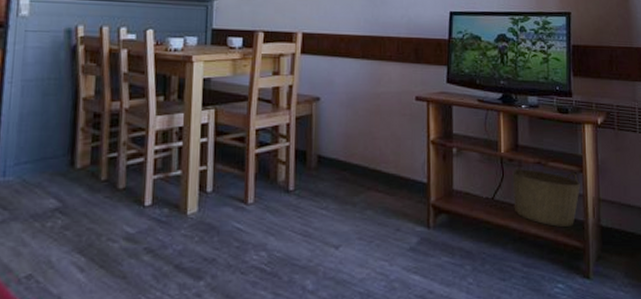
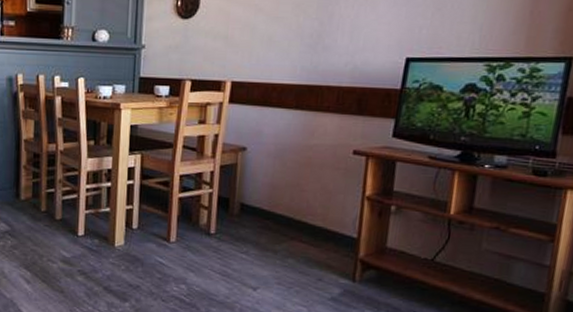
basket: present [512,166,581,227] -> none [457,230,550,297]

